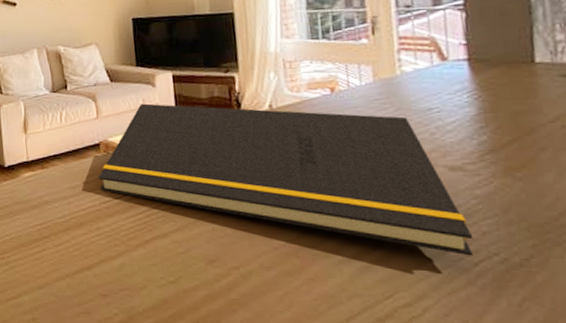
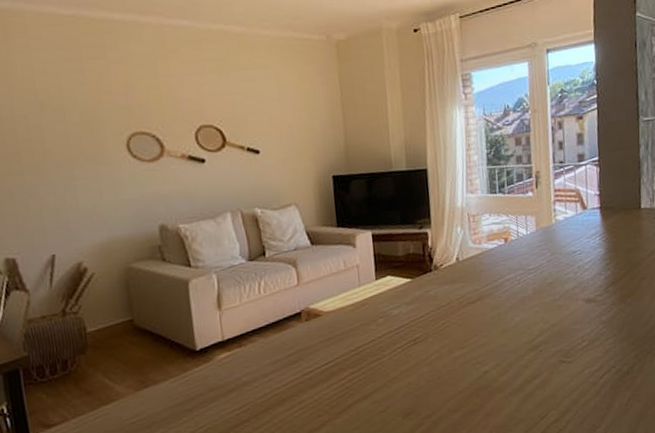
notepad: present [98,103,474,256] -> none [300,260,600,372]

